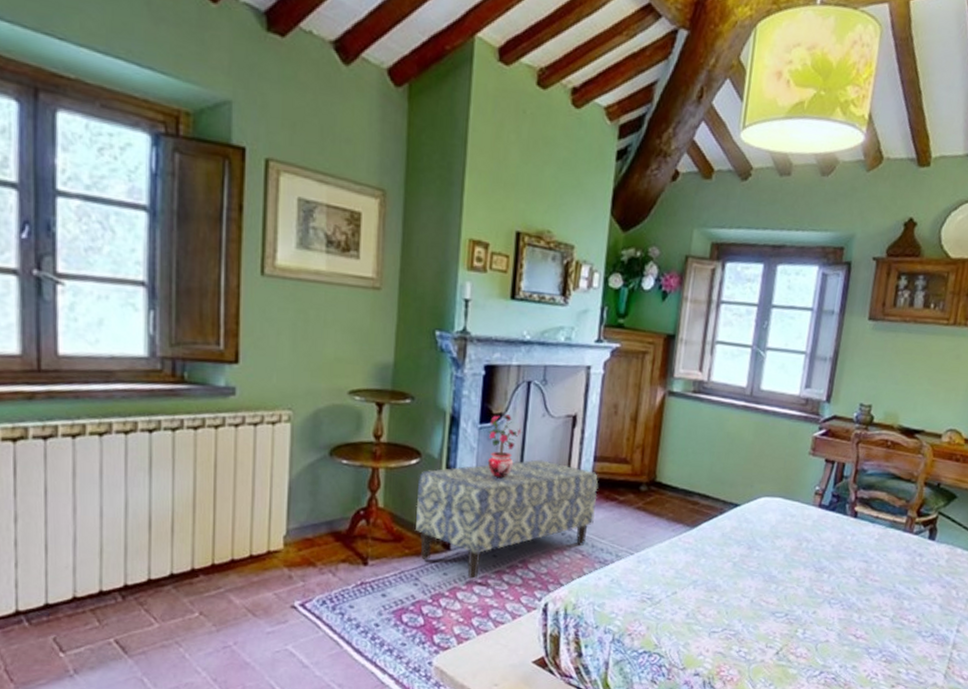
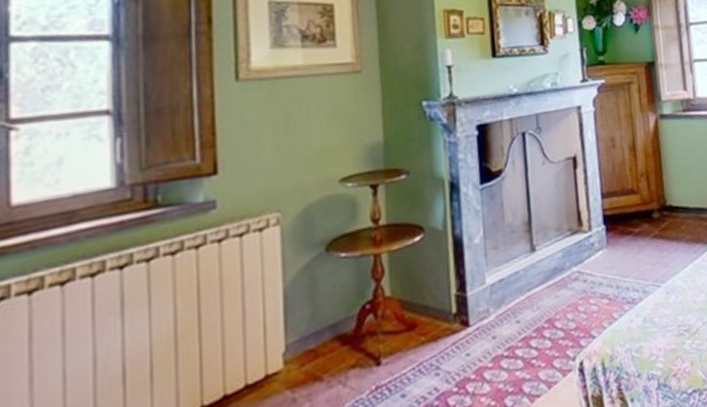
bench: present [416,459,599,580] -> none [425,207,614,355]
potted plant: present [487,414,523,479] -> none [490,169,526,238]

